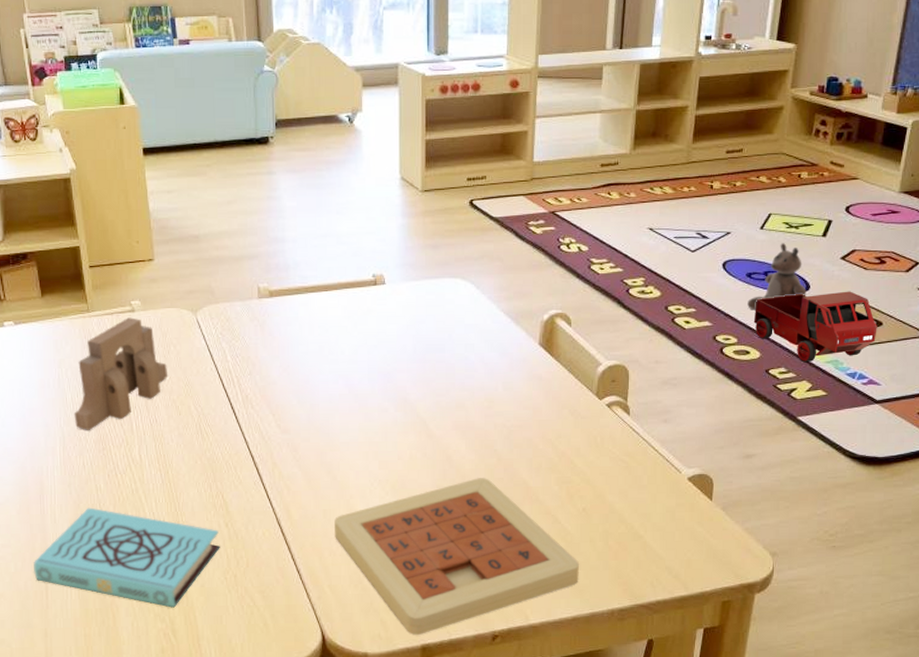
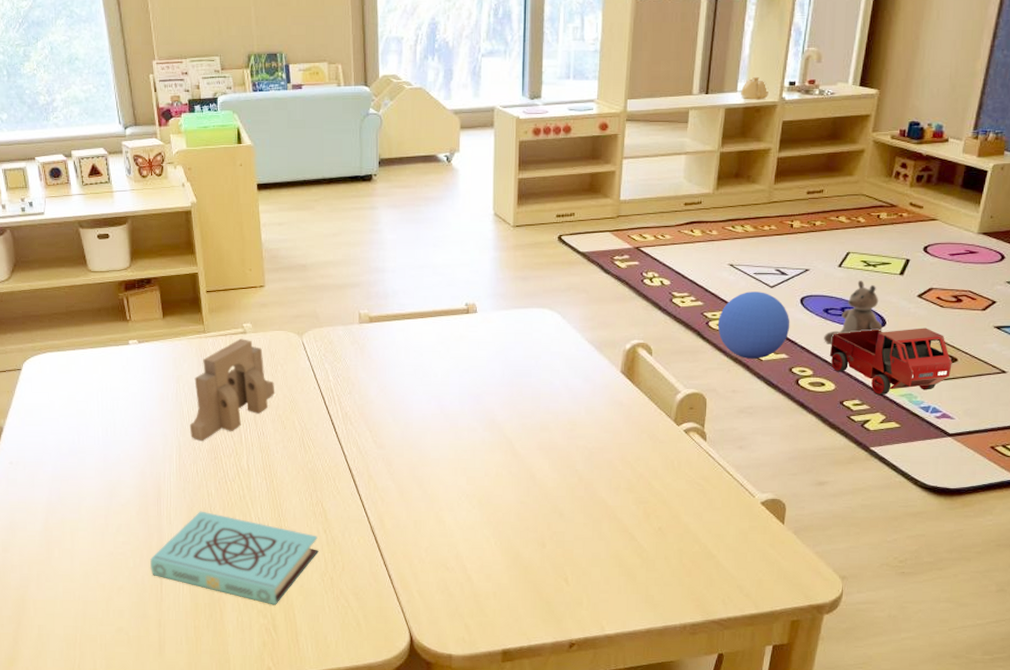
puzzle: present [334,478,579,635] -> none [424,496,654,640]
ball: none [638,256,713,327] -> present [717,292,790,359]
teapot: none [656,30,684,55] -> present [741,76,769,100]

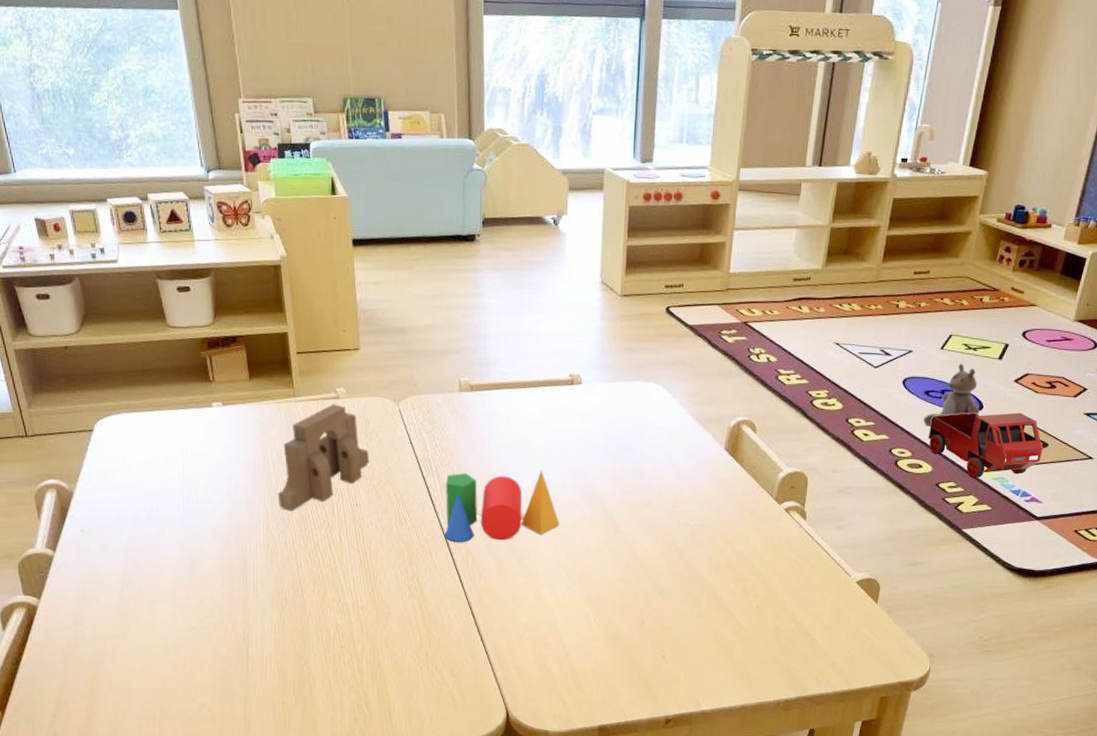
book: present [149,511,319,605] -> none [234,584,414,682]
toy blocks: none [348,397,459,469] -> present [445,470,560,543]
ball: present [717,292,790,359] -> none [821,371,892,439]

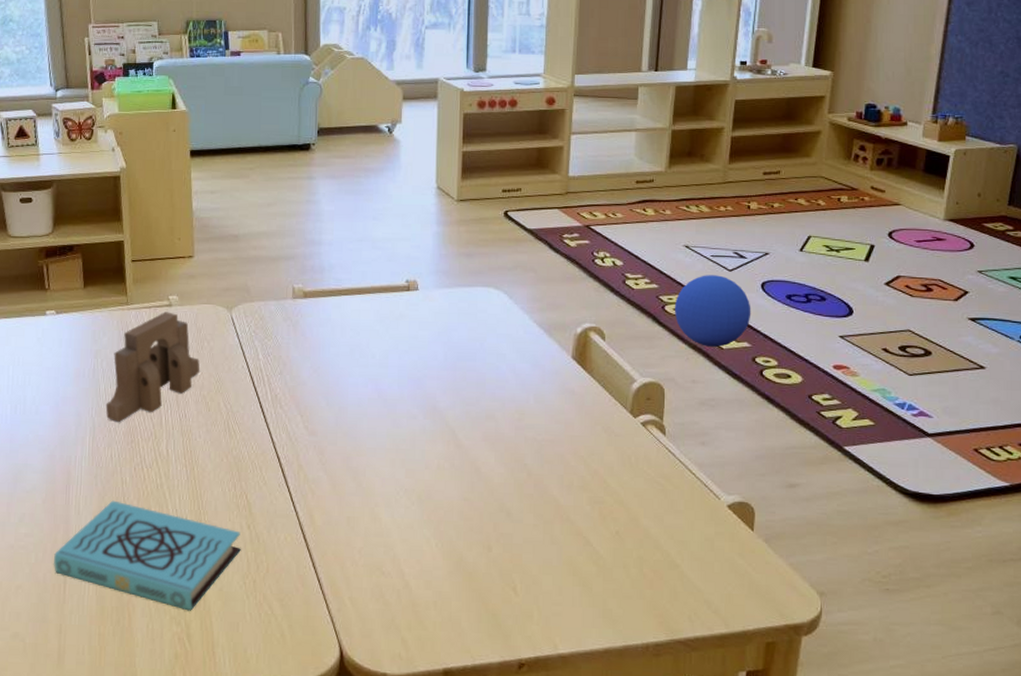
book: none [234,584,414,682] -> present [53,500,241,611]
toy blocks: present [445,470,560,543] -> none [276,380,397,458]
ball: none [821,371,892,439] -> present [674,275,751,347]
teapot: present [853,150,881,176] -> none [691,55,719,79]
stuffed animal: present [923,363,980,425] -> none [788,266,850,332]
toy truck: present [928,412,1044,479] -> none [794,317,926,390]

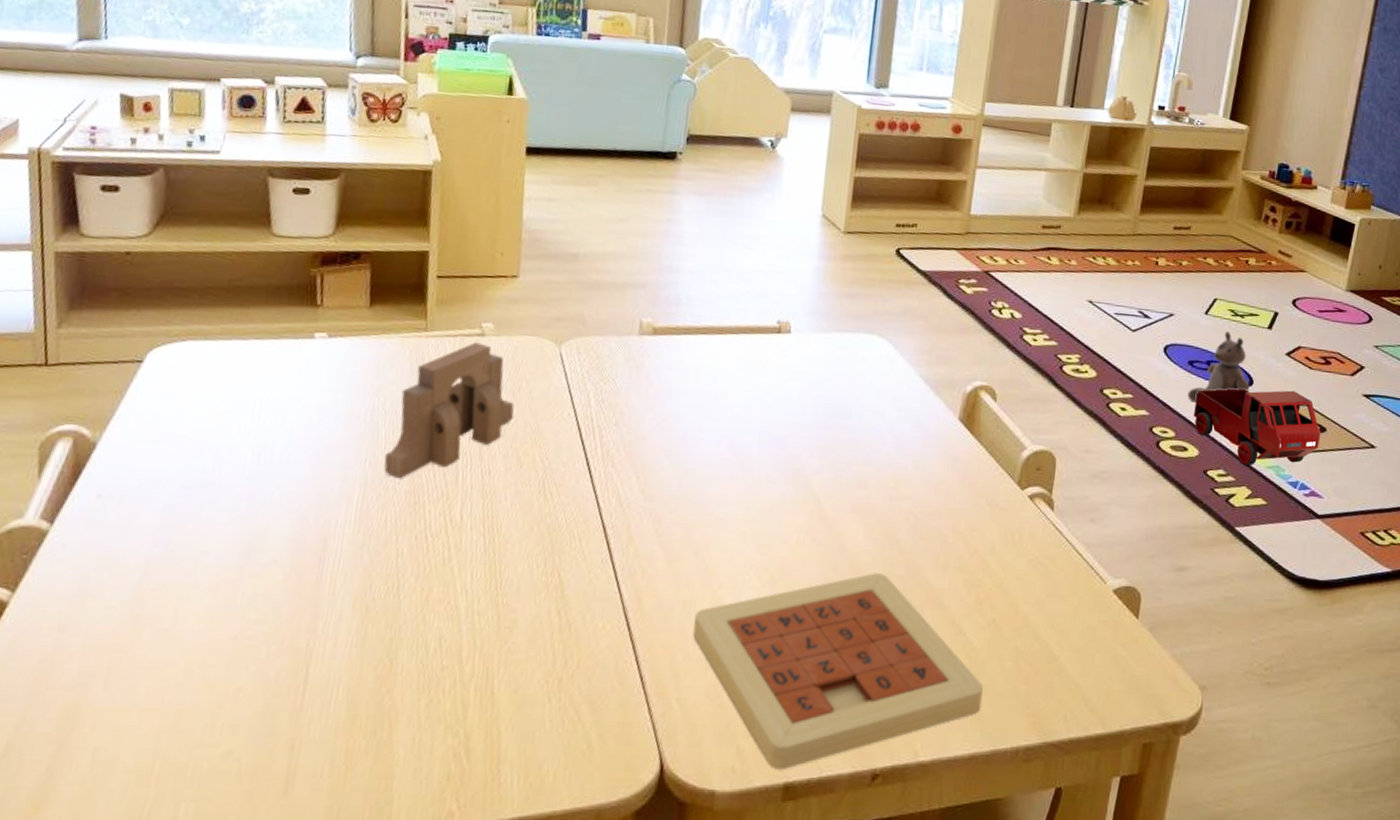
book: present [53,500,241,611] -> none [290,577,547,718]
puzzle: none [358,492,611,657] -> present [693,573,983,769]
ball: present [674,275,751,347] -> none [1072,334,1152,414]
teapot: none [691,55,719,79] -> present [1108,95,1137,121]
stuffed animal: none [788,266,850,332] -> present [1188,331,1250,401]
toy truck: none [794,317,926,390] -> present [1193,388,1321,466]

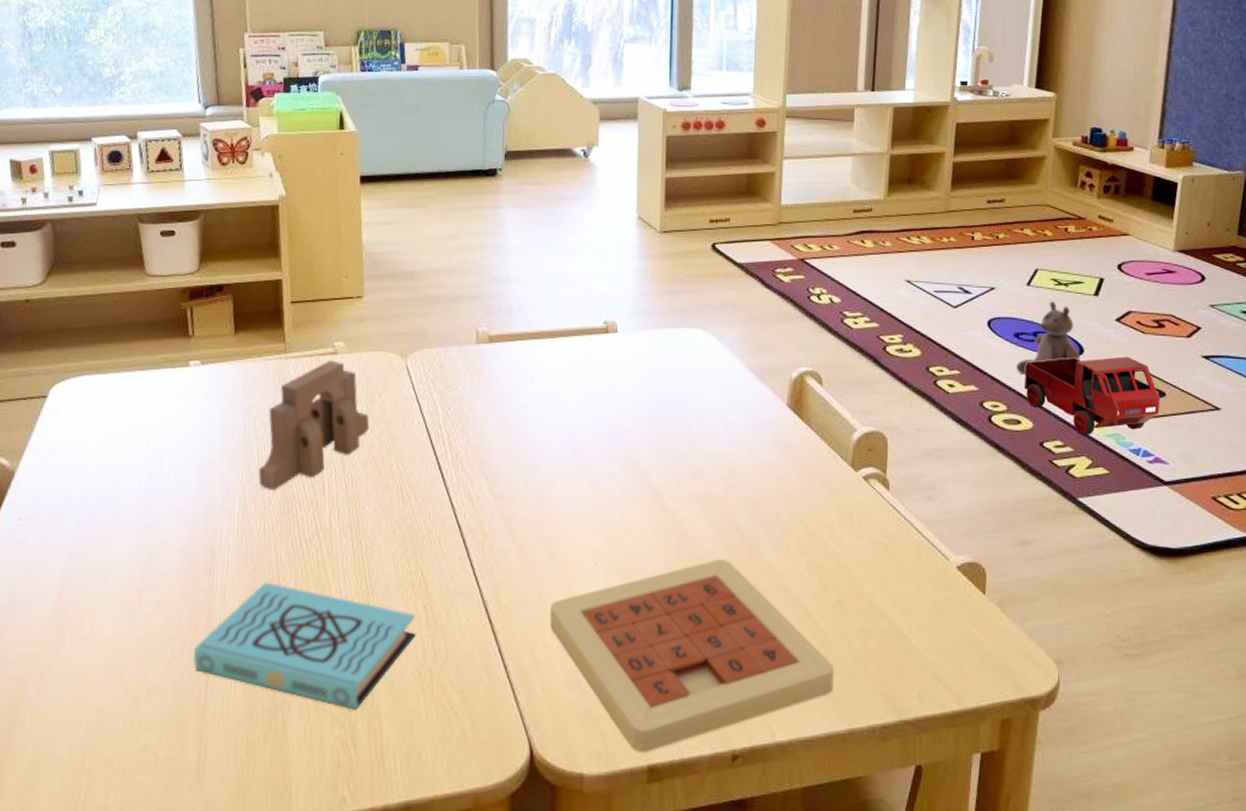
book: none [290,577,547,718] -> present [192,582,416,710]
teapot: present [1108,95,1137,121] -> none [910,74,939,100]

